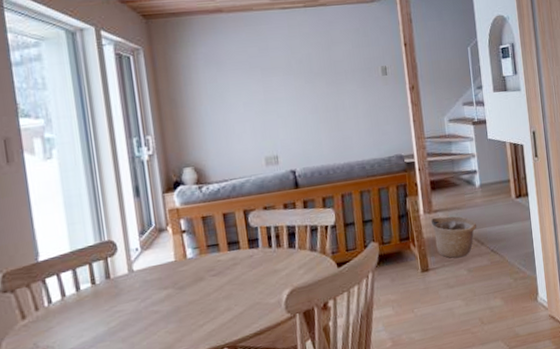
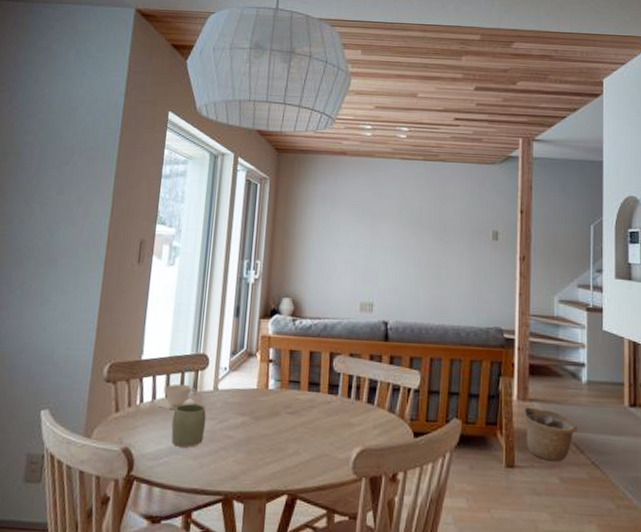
teacup: none [69,274,112,303] -> present [158,383,197,409]
mug: none [89,289,129,335] -> present [171,403,207,447]

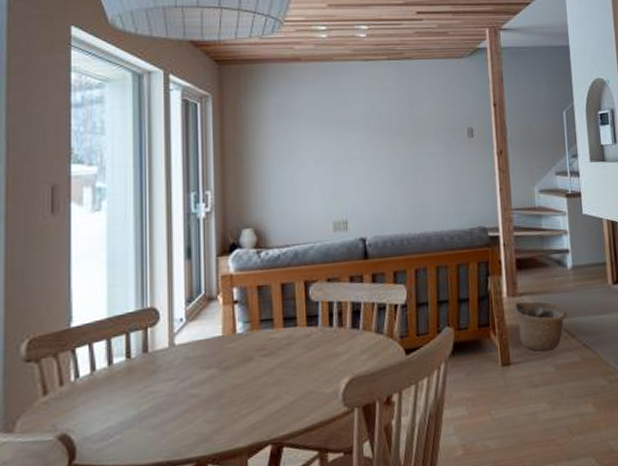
teacup: present [158,383,197,409] -> none [99,346,148,379]
mug: present [171,403,207,447] -> none [120,366,164,420]

